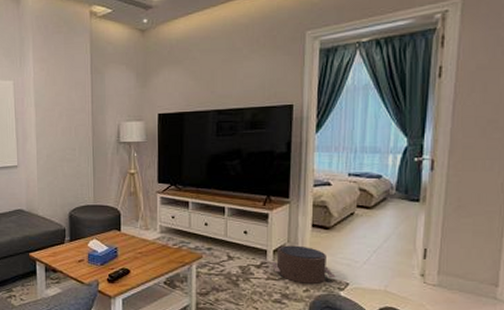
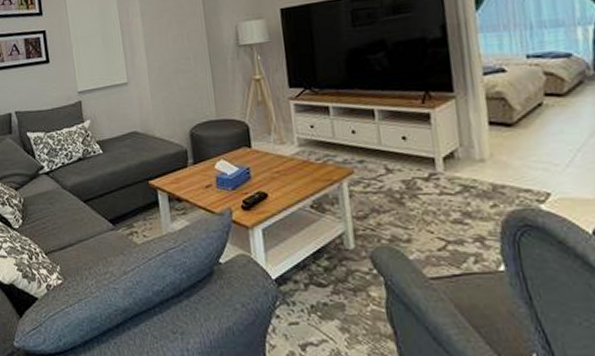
pouf: present [271,245,336,284] -> none [442,149,532,197]

